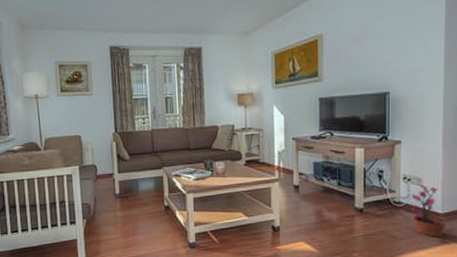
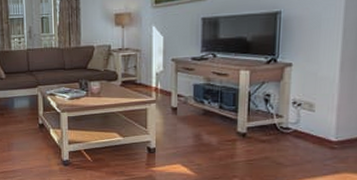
potted plant: present [410,185,446,243] -> none [298,111,340,172]

